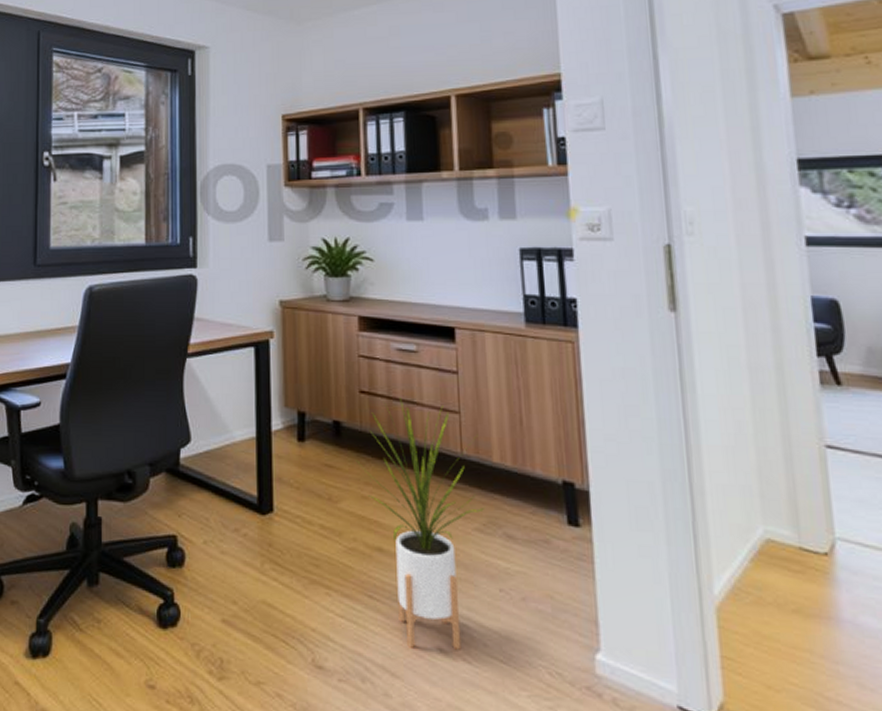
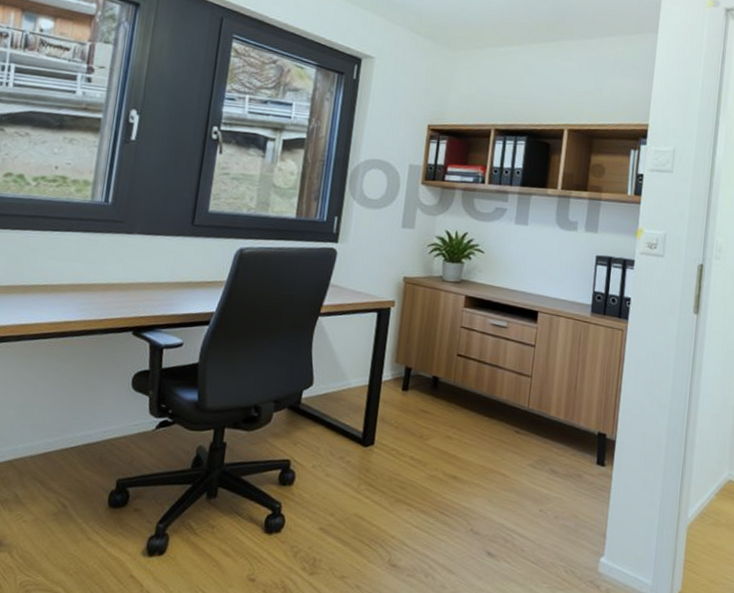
house plant: present [355,397,484,650] -> none [446,361,542,554]

